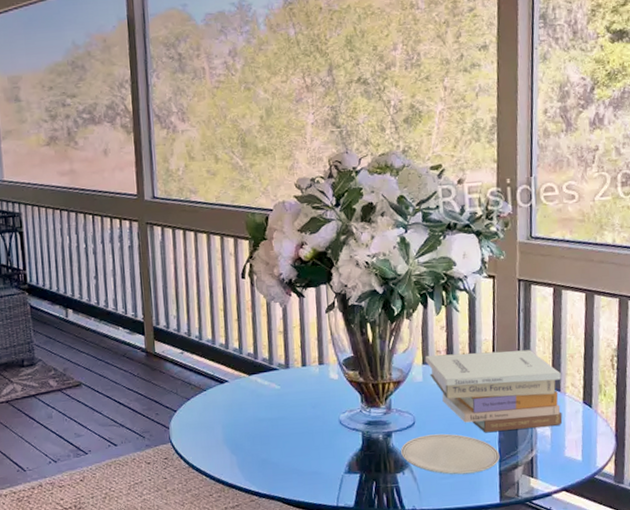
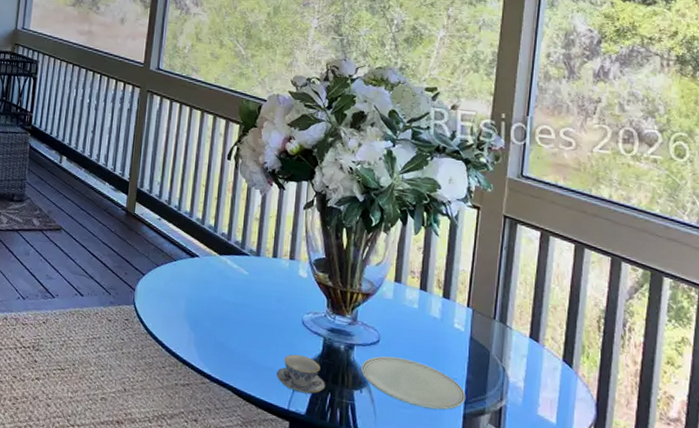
teacup: none [322,452,370,488] -> present [277,354,326,395]
books: present [425,349,563,433] -> none [397,273,542,379]

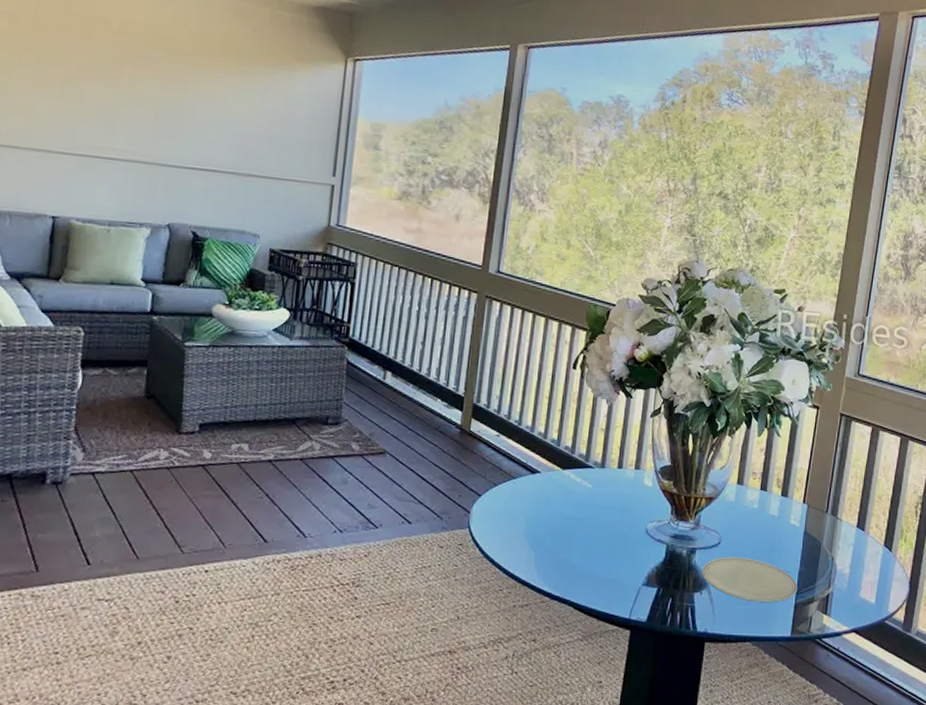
teacup: present [277,354,326,395] -> none [619,563,667,601]

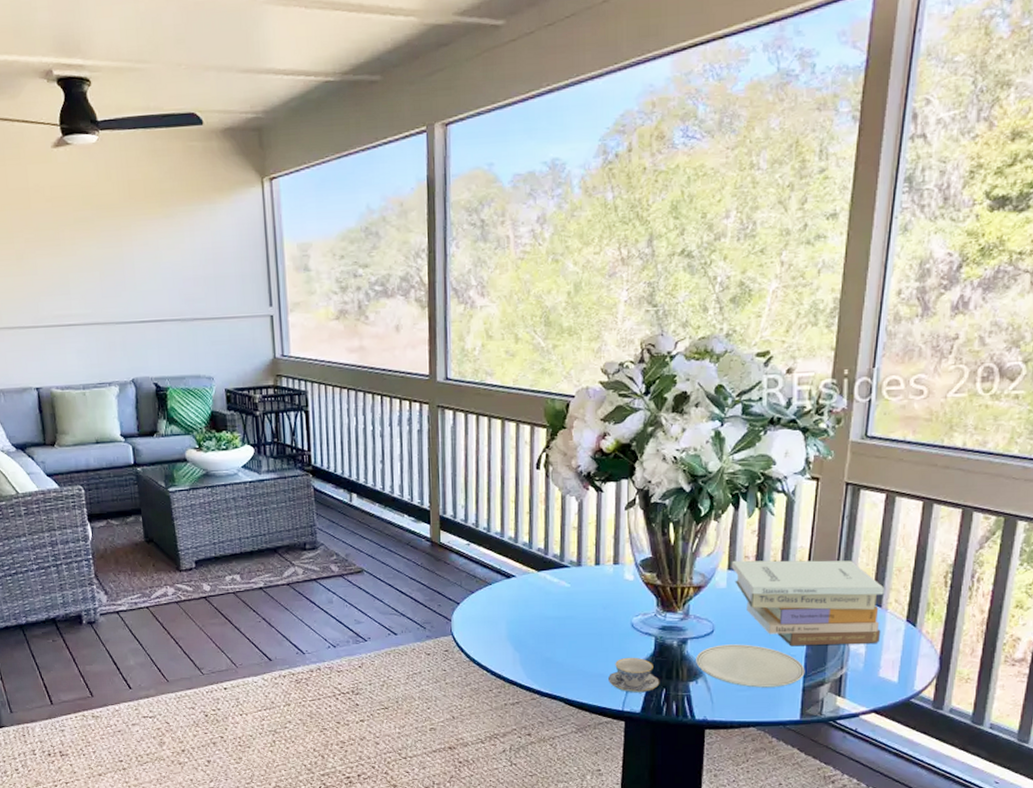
teacup: none [619,563,667,601] -> present [609,657,660,693]
books: none [740,475,868,565] -> present [731,560,885,647]

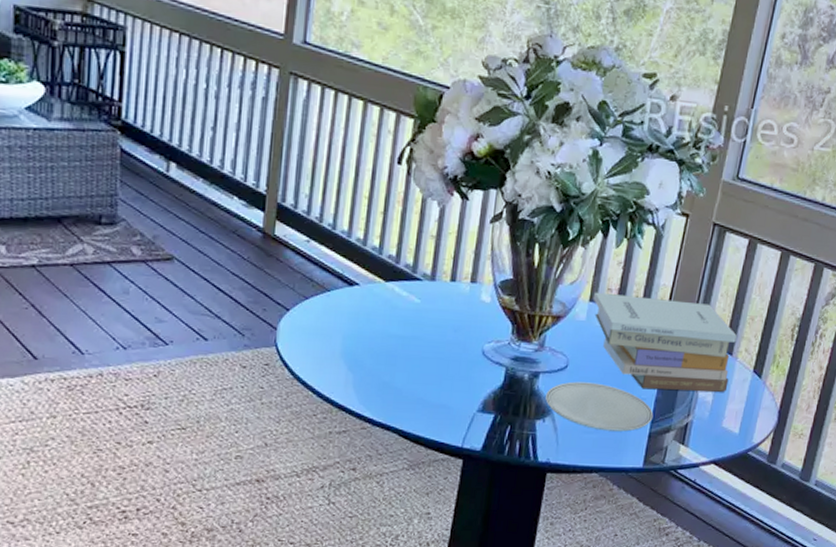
teacup: present [609,657,660,693] -> none [450,388,506,429]

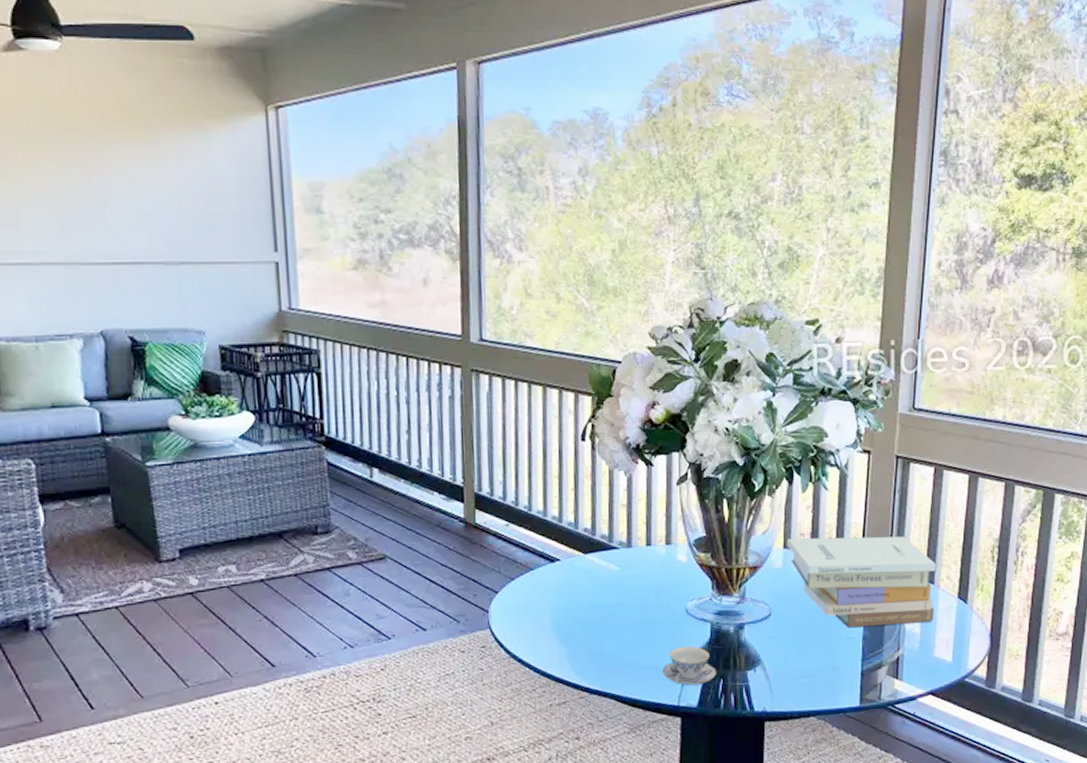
teacup: none [450,388,506,429] -> present [663,646,717,686]
plate: present [545,381,654,432] -> none [754,627,863,674]

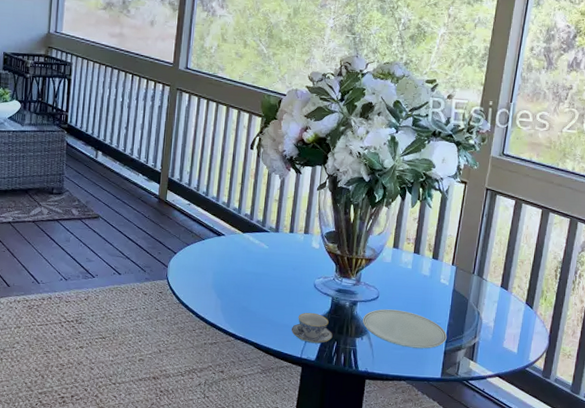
plate: none [754,627,863,674] -> present [363,309,447,349]
books: present [786,536,937,628] -> none [395,240,511,319]

